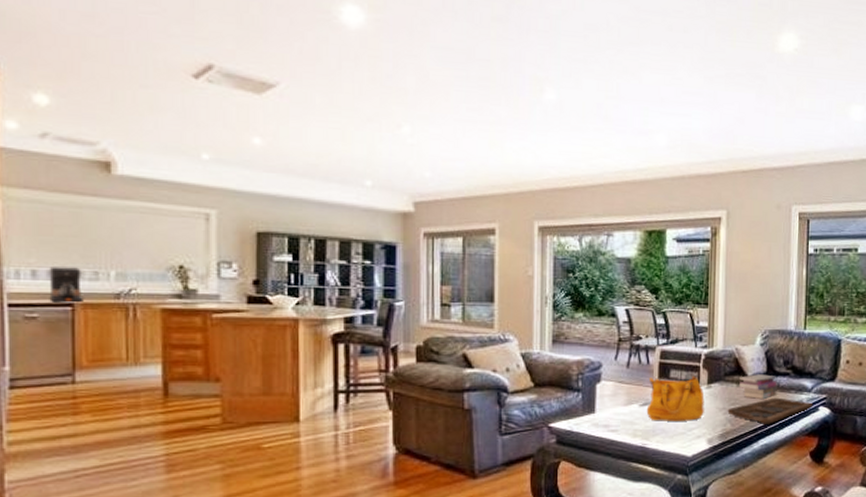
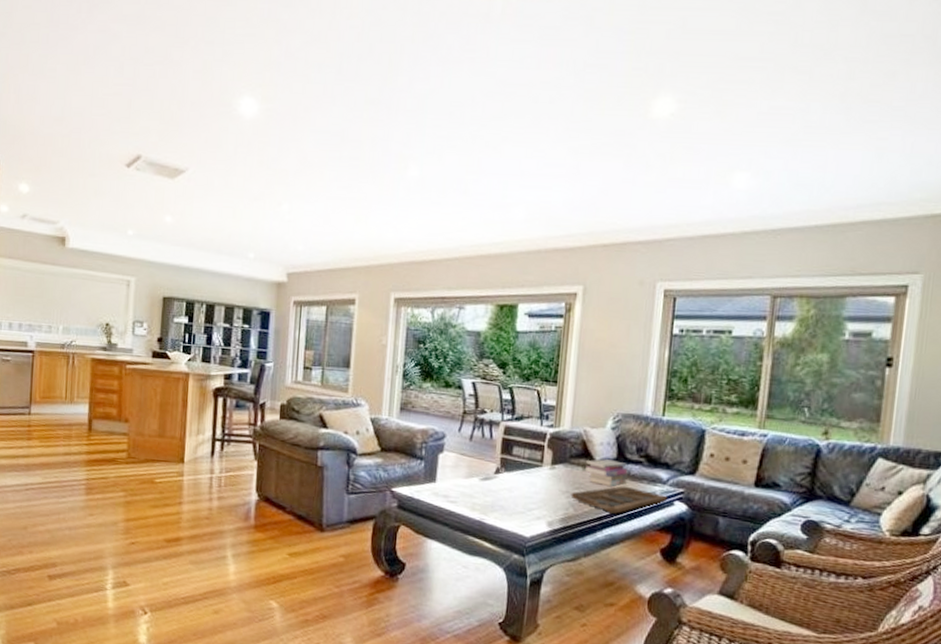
coffee maker: present [49,267,83,303] -> none [18,320,41,351]
handbag: present [646,374,704,421] -> none [486,453,547,501]

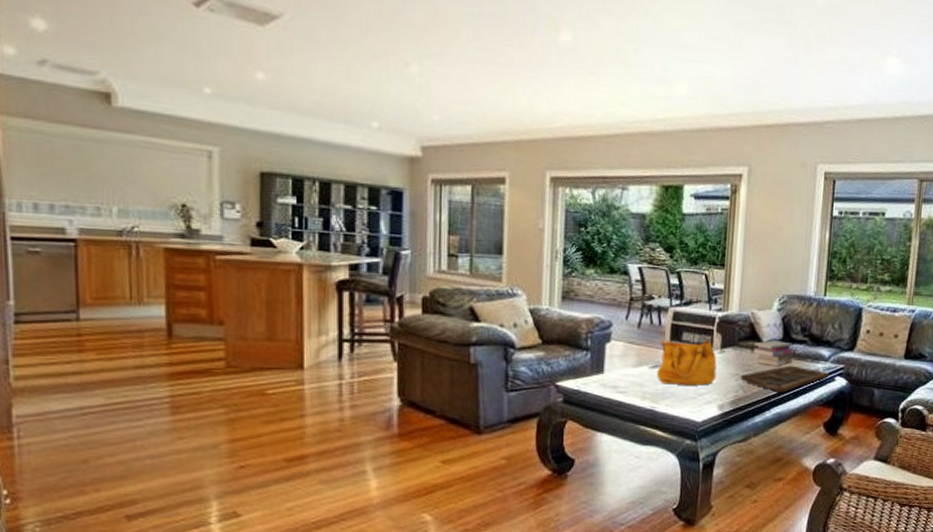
handbag: none [486,453,547,501] -> present [656,337,717,386]

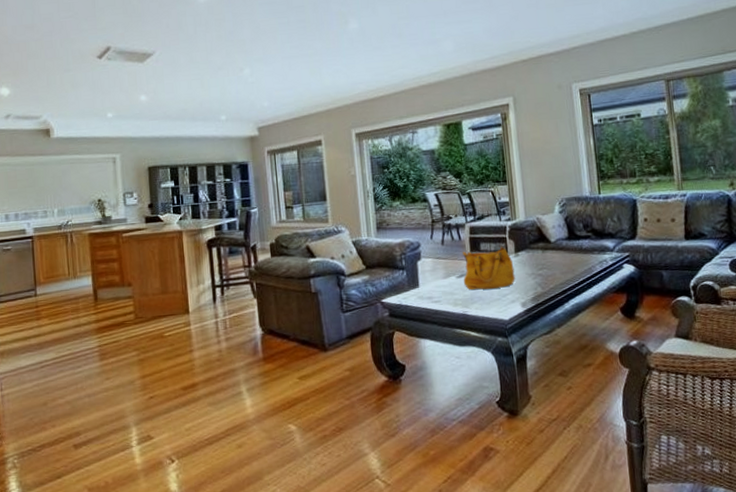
decorative tray: present [740,365,829,393] -> none [536,259,617,285]
books: present [754,340,794,367] -> none [544,239,582,263]

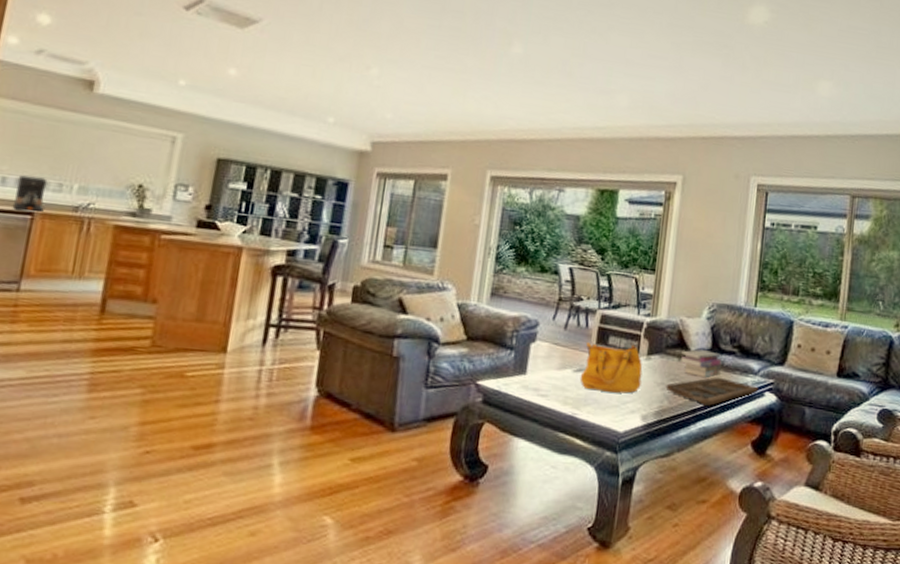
coffee maker: none [16,209,39,237] -> present [12,175,48,213]
decorative tray: none [536,259,617,285] -> present [665,377,758,406]
books: none [544,239,582,263] -> present [681,349,723,379]

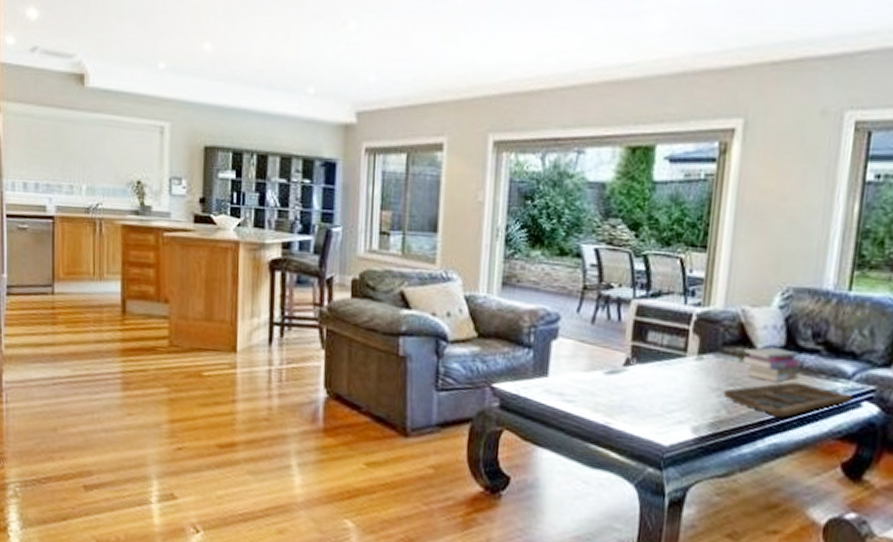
coffee maker: present [12,175,48,213] -> none [36,179,61,216]
handbag: present [580,342,643,394] -> none [612,339,692,401]

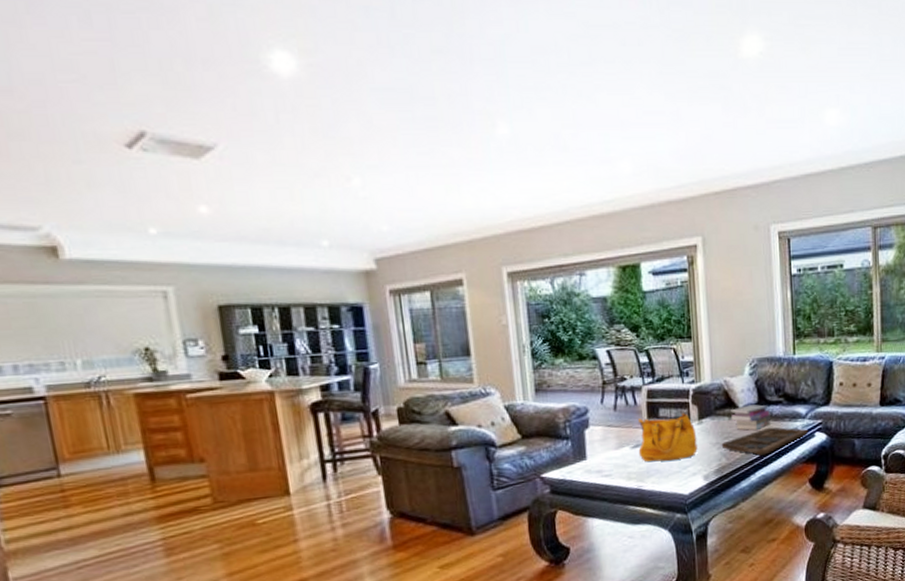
handbag: none [612,339,692,401] -> present [637,411,698,462]

